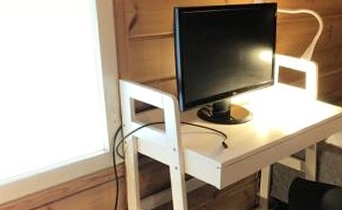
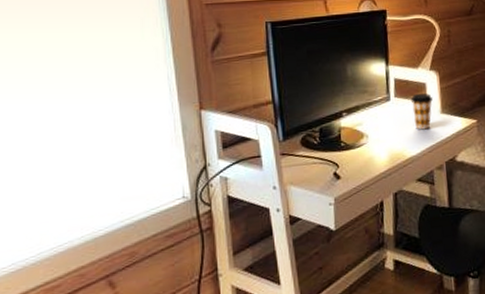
coffee cup: none [291,81,310,113] -> present [410,93,433,130]

